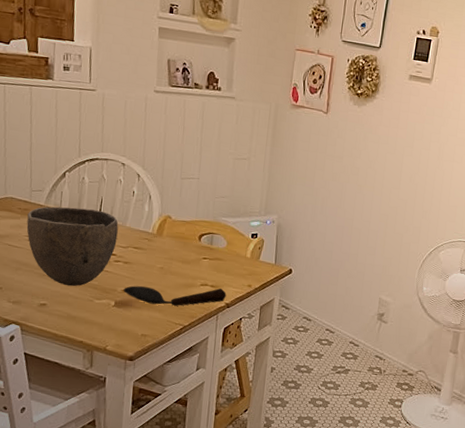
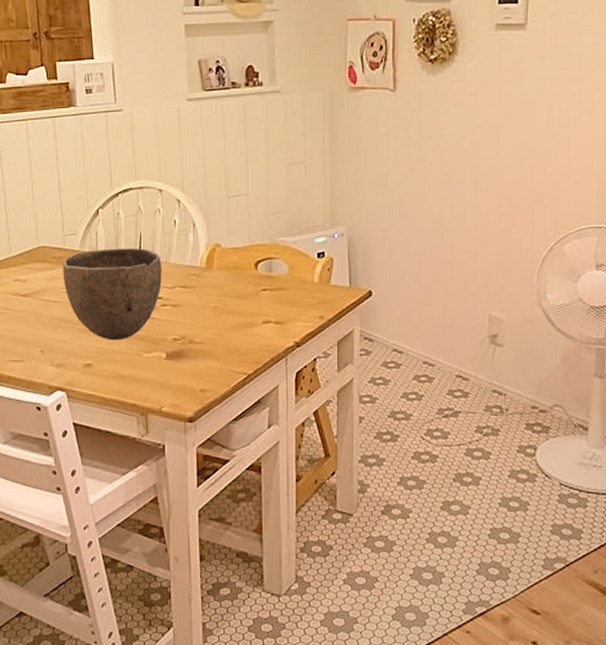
spoon: present [123,286,227,306] -> none [174,323,295,352]

